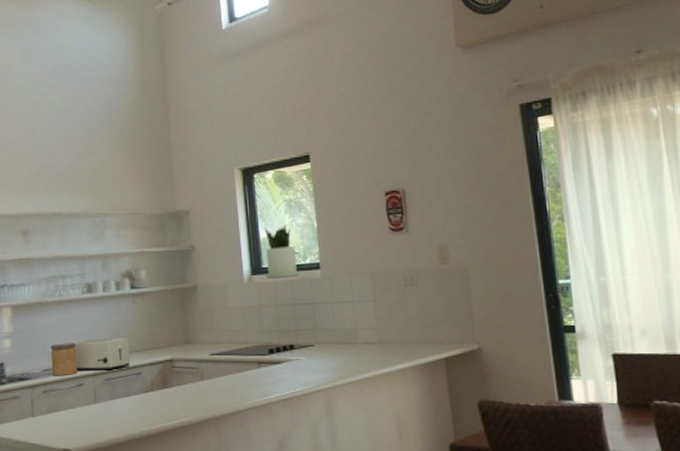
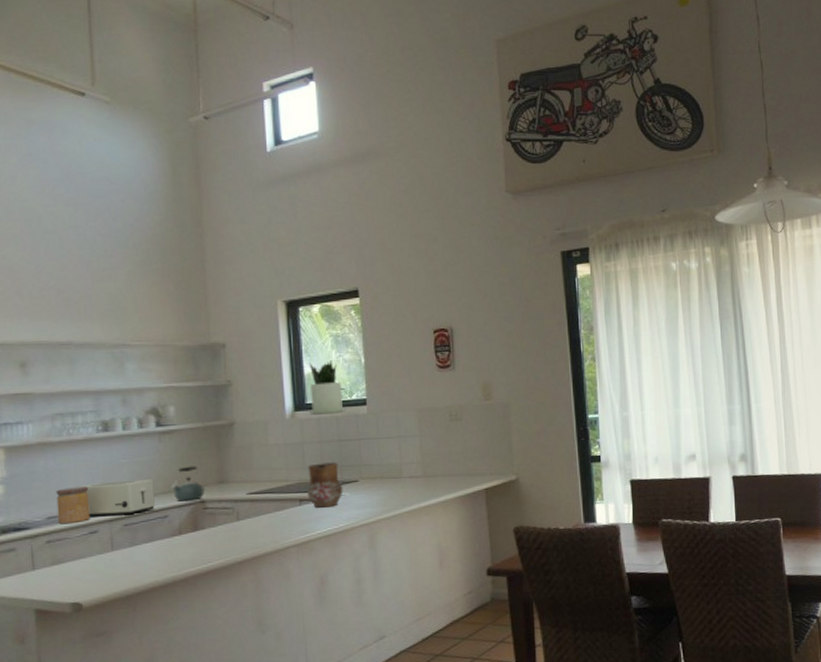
kettle: none [143,326,173,360] -> present [171,466,205,501]
ceramic pitcher: none [265,326,300,371] -> present [307,462,343,508]

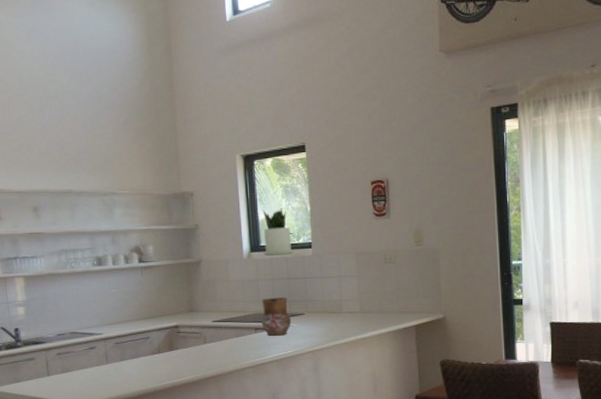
jar: present [56,486,90,525] -> none [63,311,90,341]
toaster: present [75,479,155,517] -> none [77,306,139,336]
kettle: present [171,466,205,501] -> none [151,296,178,326]

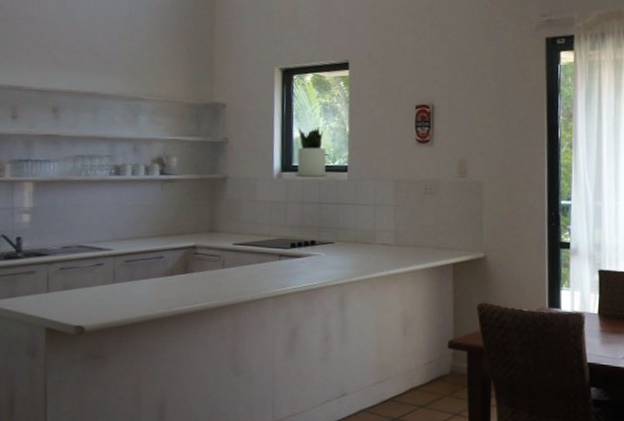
ceramic pitcher: present [261,297,292,336] -> none [287,222,320,265]

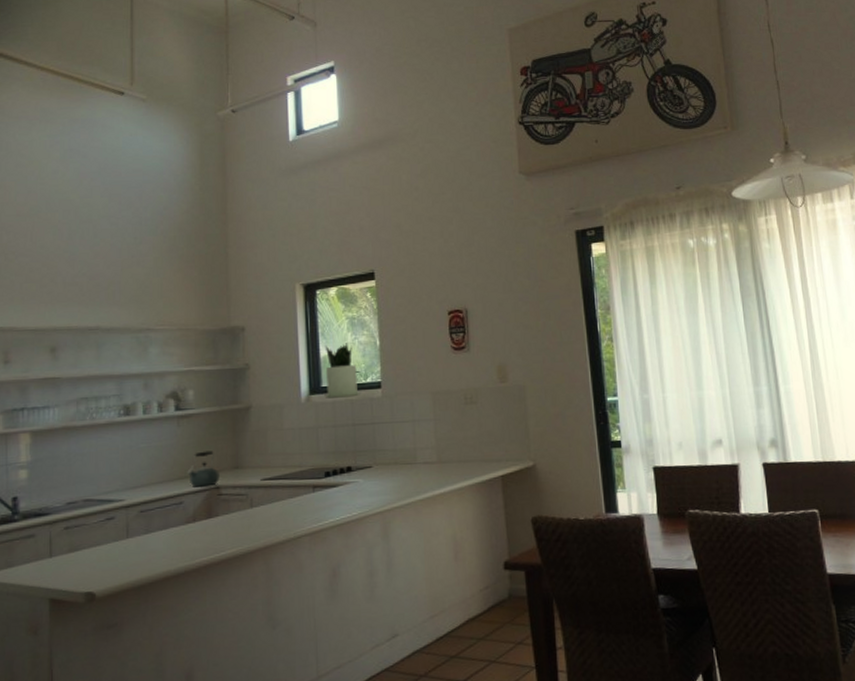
kettle: none [168,213,197,245] -> present [187,451,220,487]

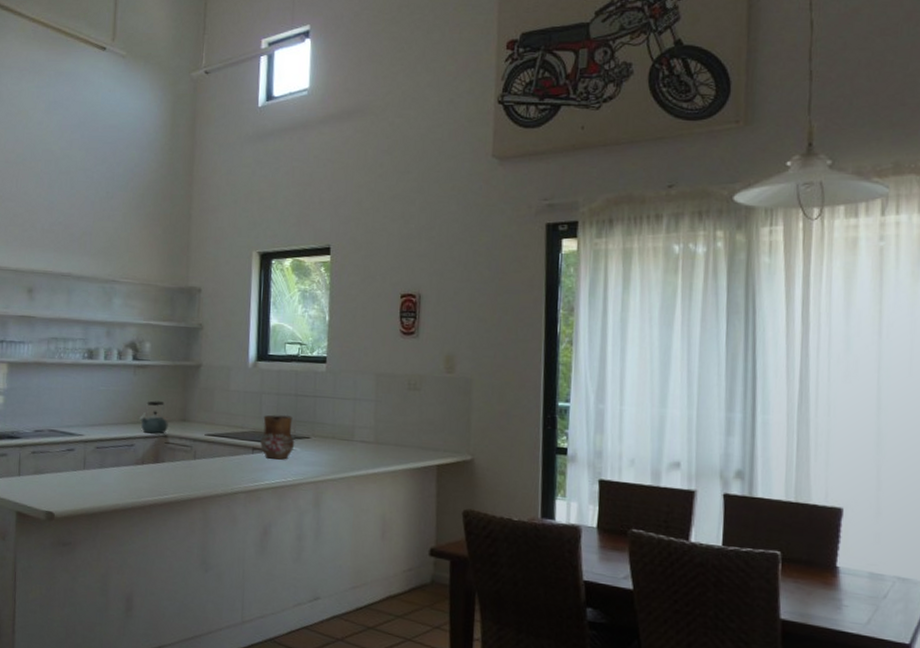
ceramic pitcher: none [321,447,357,495] -> present [260,415,295,460]
planter: present [324,343,360,398] -> none [271,315,305,369]

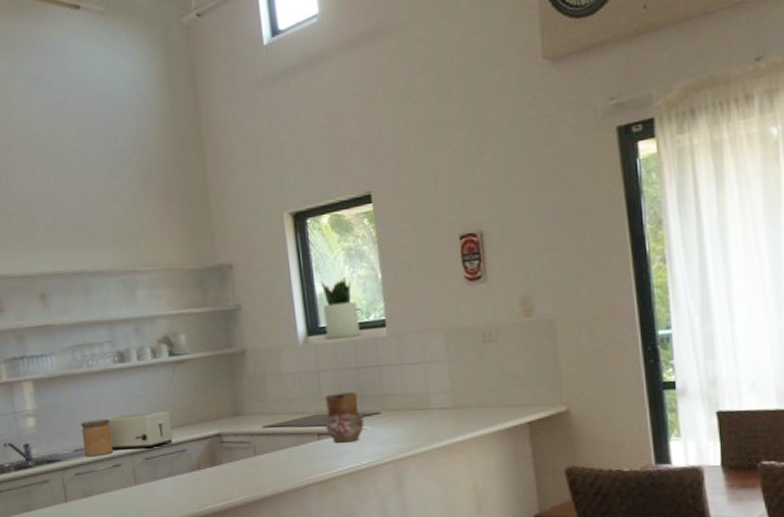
jar: none [43,406,71,439] -> present [81,419,113,457]
toaster: none [59,404,126,439] -> present [97,411,173,450]
kettle: present [139,401,168,434] -> none [187,397,220,435]
planter: none [271,315,305,369] -> present [320,277,363,340]

